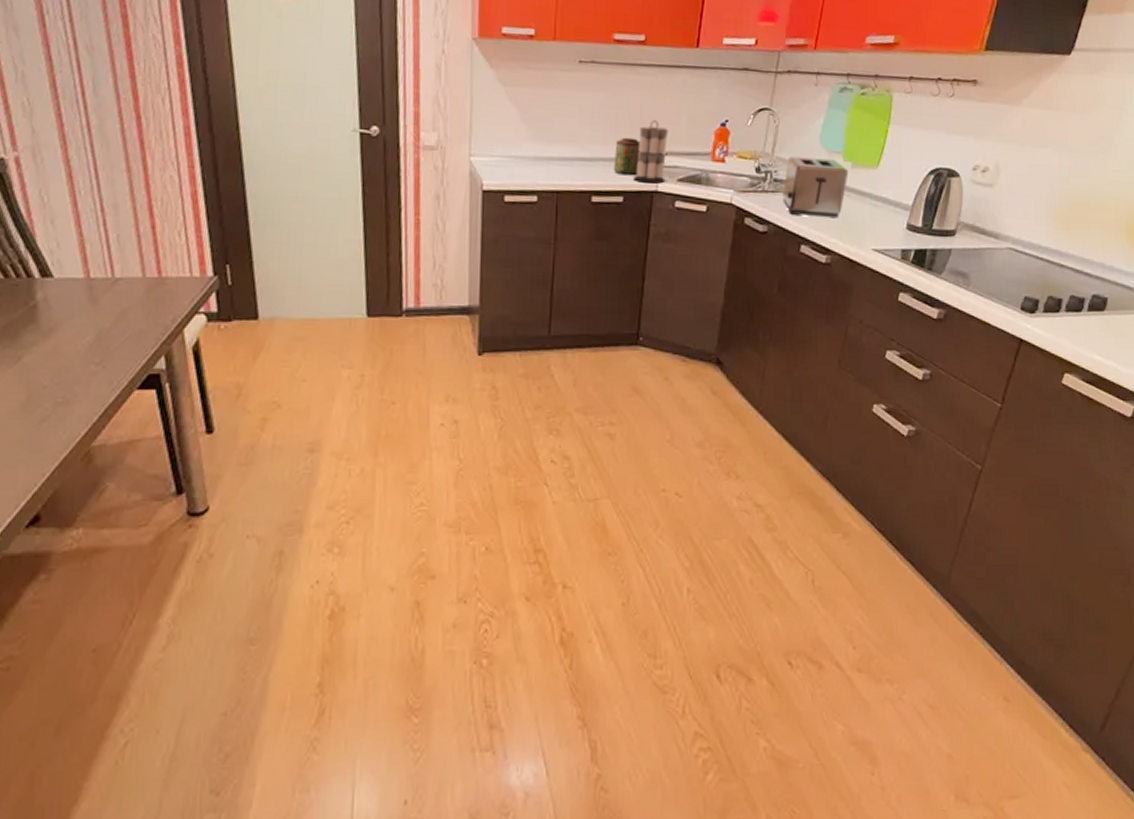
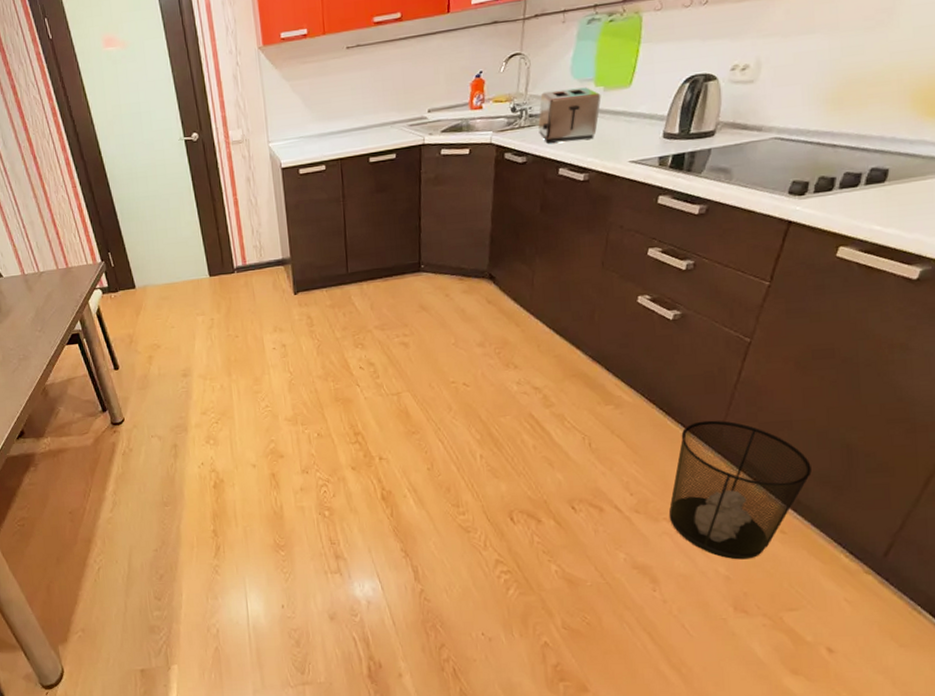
canister: present [613,137,641,176] -> none [384,103,407,136]
spice rack: present [634,119,668,184] -> none [403,84,430,140]
waste bin: none [894,559,1035,734] -> present [669,420,812,560]

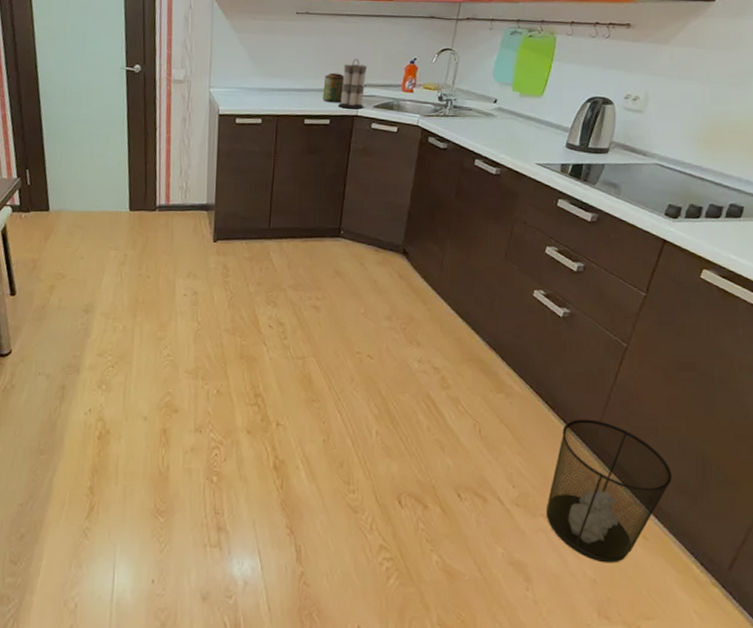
canister: none [384,103,407,136] -> present [322,72,345,103]
spice rack: none [403,84,430,140] -> present [339,58,367,110]
toaster: present [538,87,601,143] -> none [461,87,517,138]

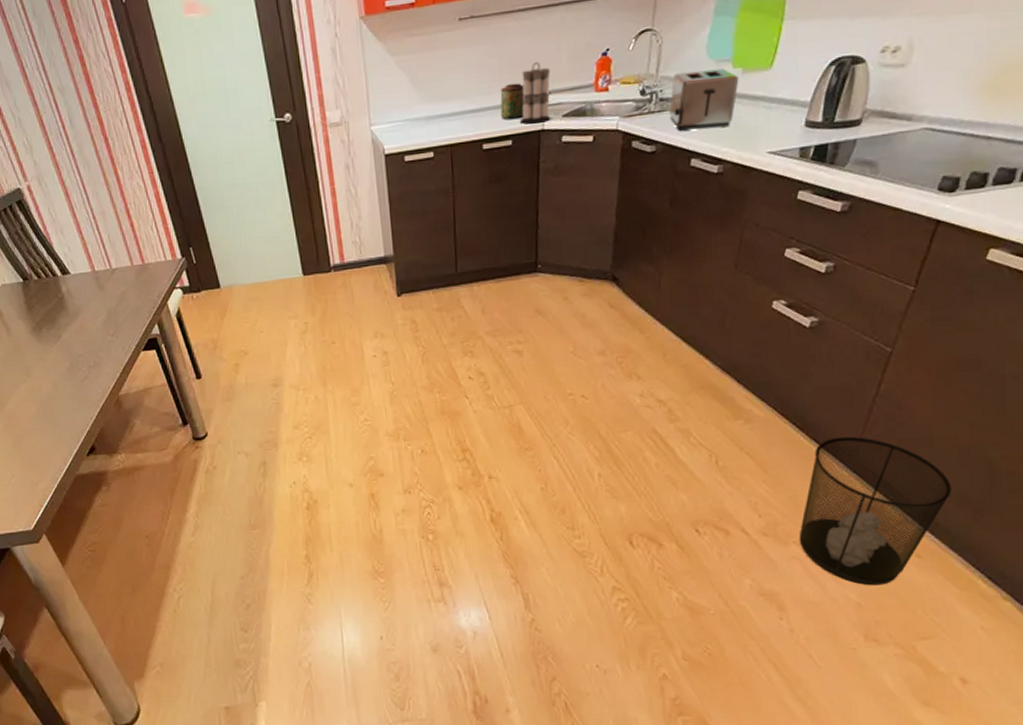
toaster: none [461,87,517,138] -> present [669,68,739,131]

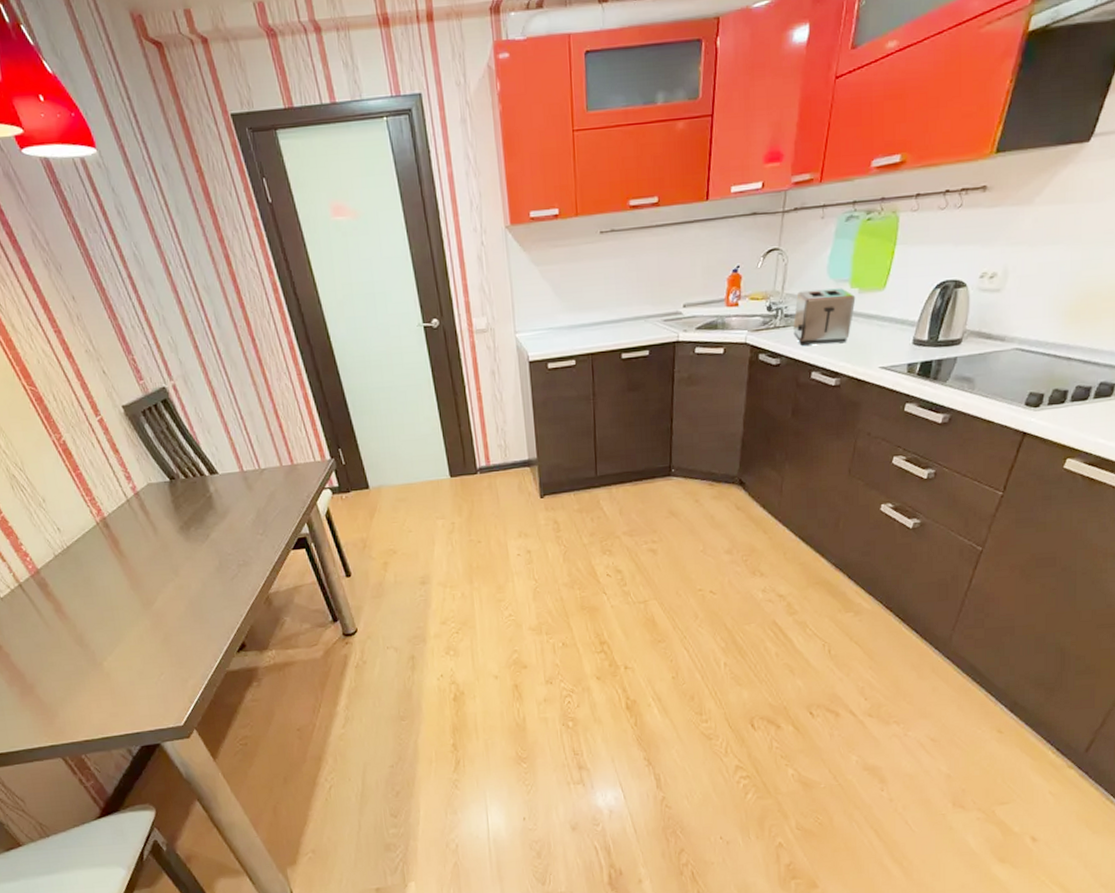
canister: present [500,83,525,120] -> none [638,295,661,331]
spice rack: present [520,61,550,125] -> none [657,276,685,336]
waste bin: present [800,436,951,586] -> none [900,626,1028,759]

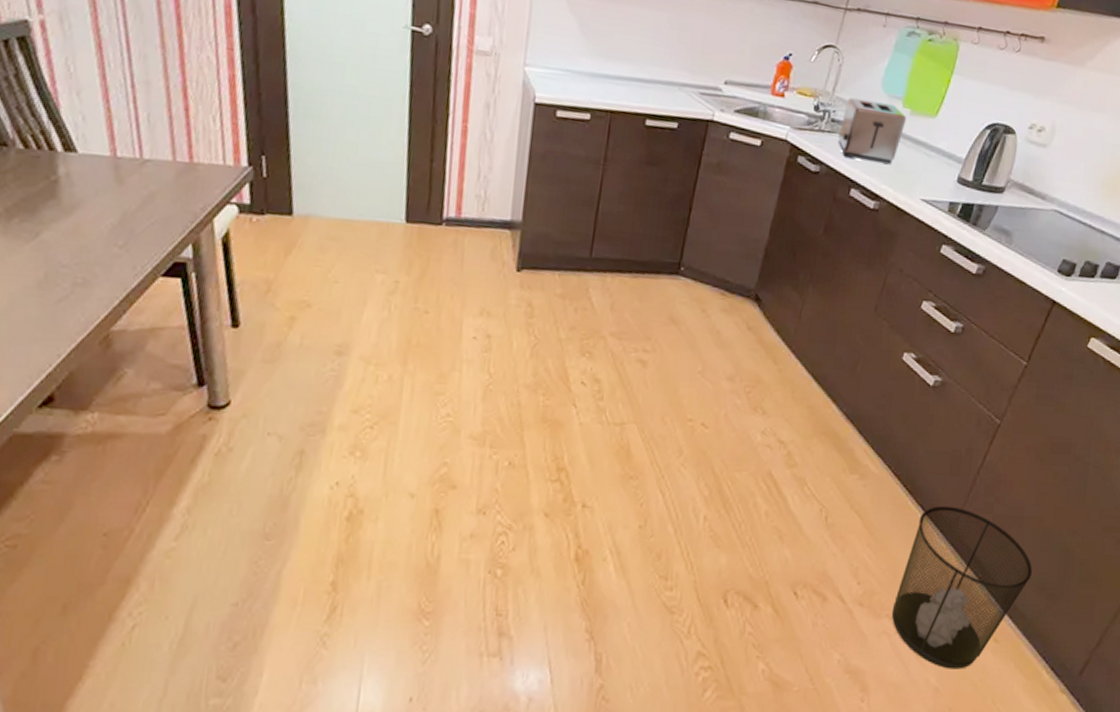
waste bin: none [900,626,1028,759] -> present [892,505,1032,669]

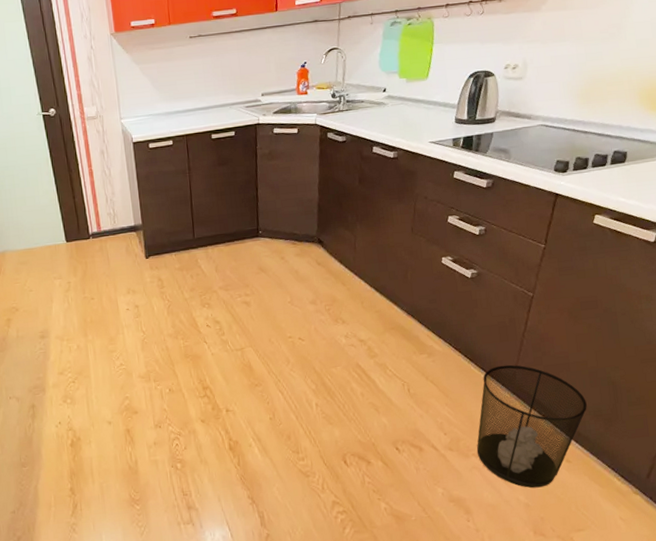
toaster: present [838,97,907,165] -> none [354,78,405,125]

